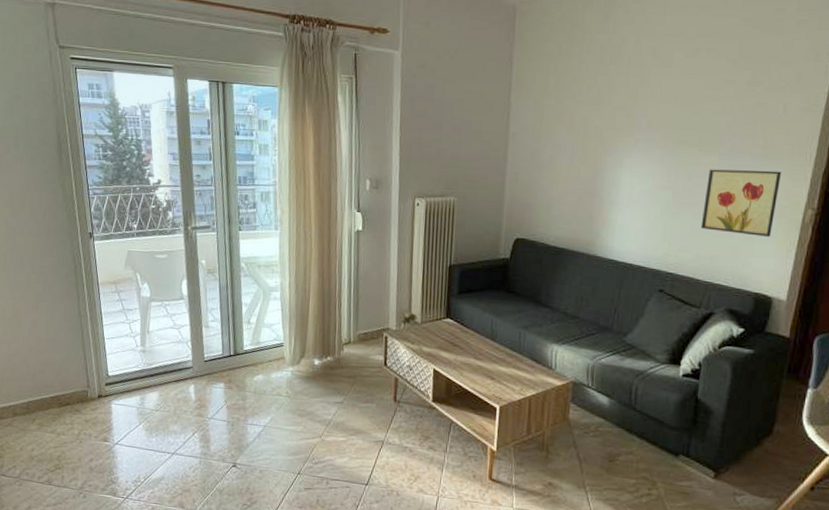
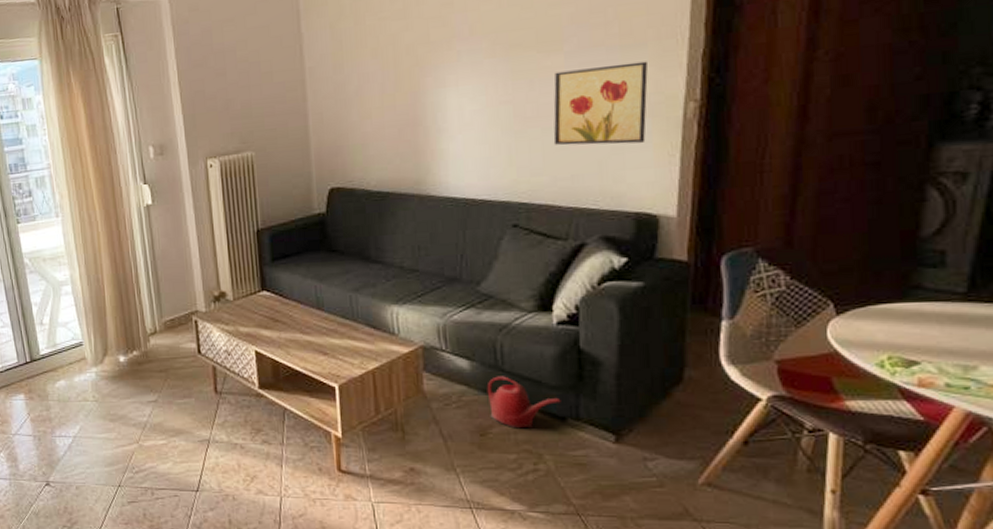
watering can: none [619,413,677,460] -> present [487,376,561,429]

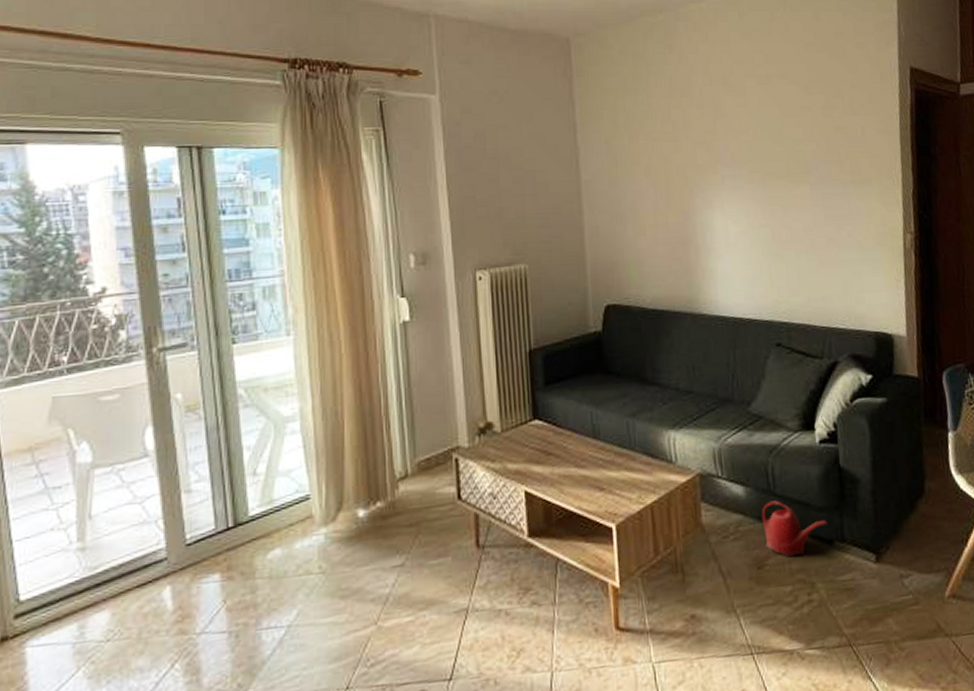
wall art: present [553,61,648,146] -> none [803,196,878,269]

